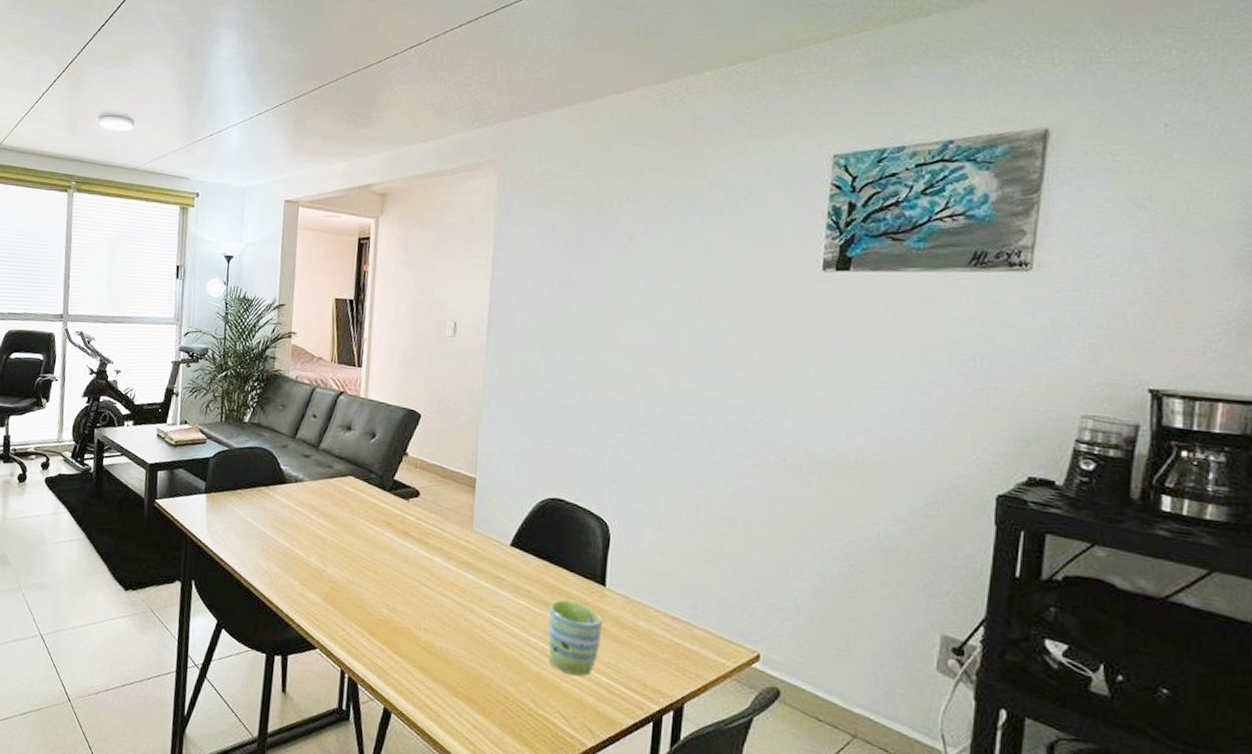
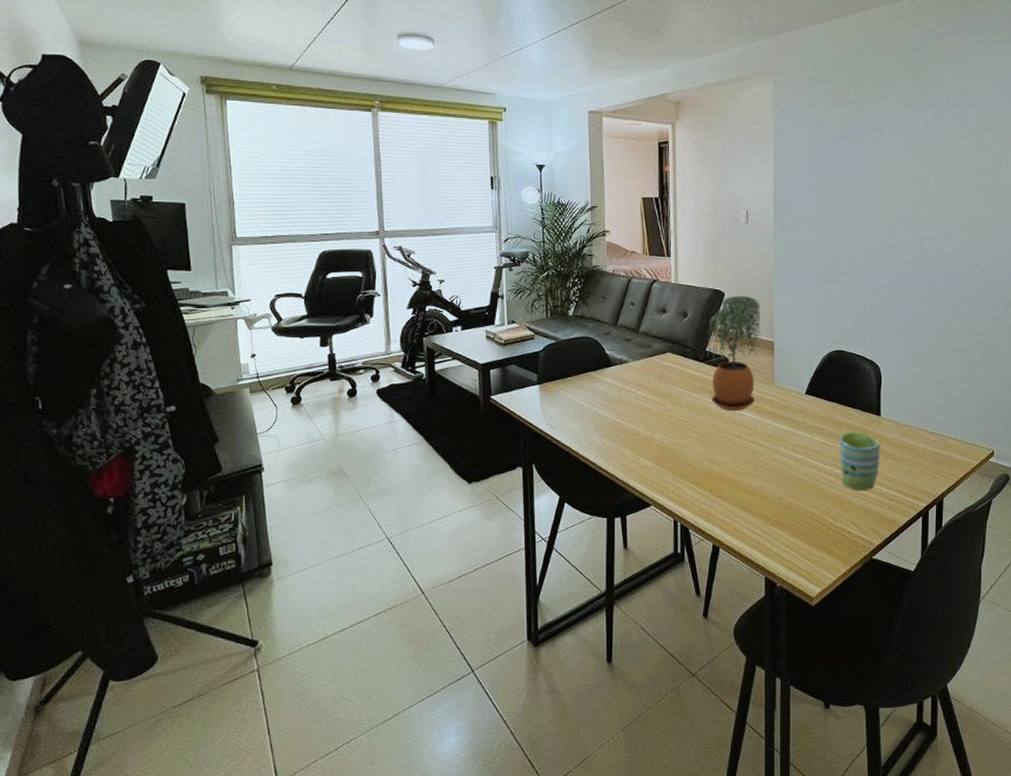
potted plant: none [394,419,463,555] -> present [707,296,761,412]

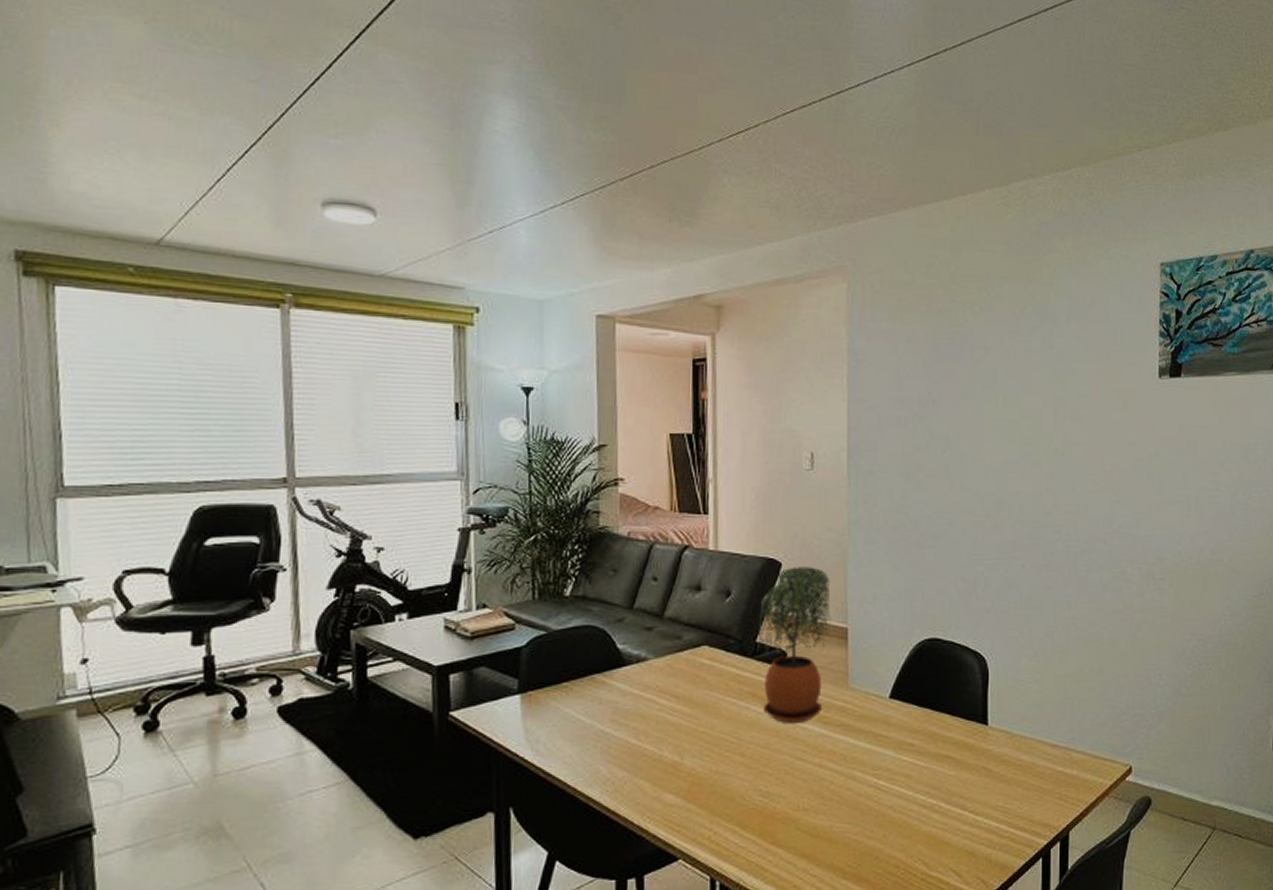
mug: present [839,431,881,491] -> none [934,746,989,828]

